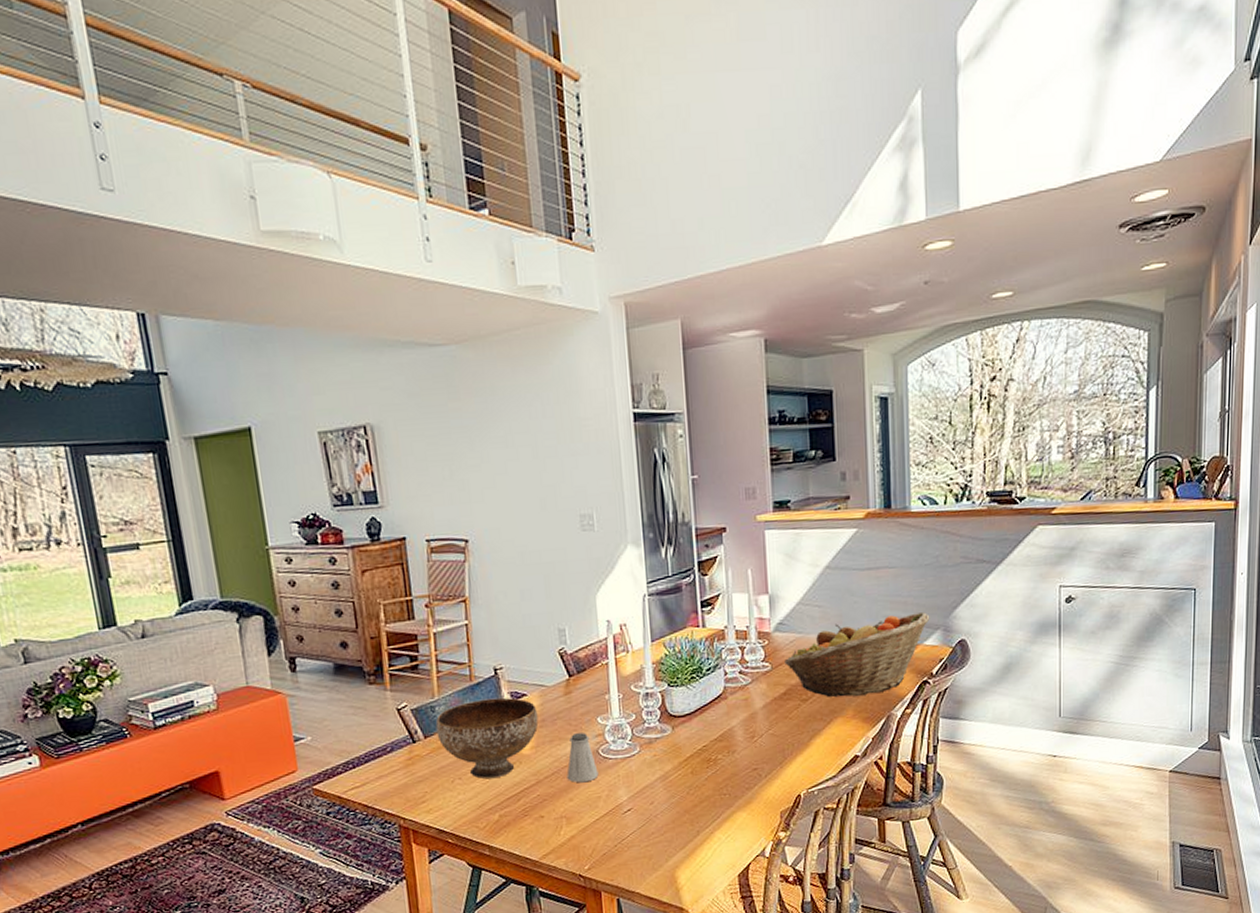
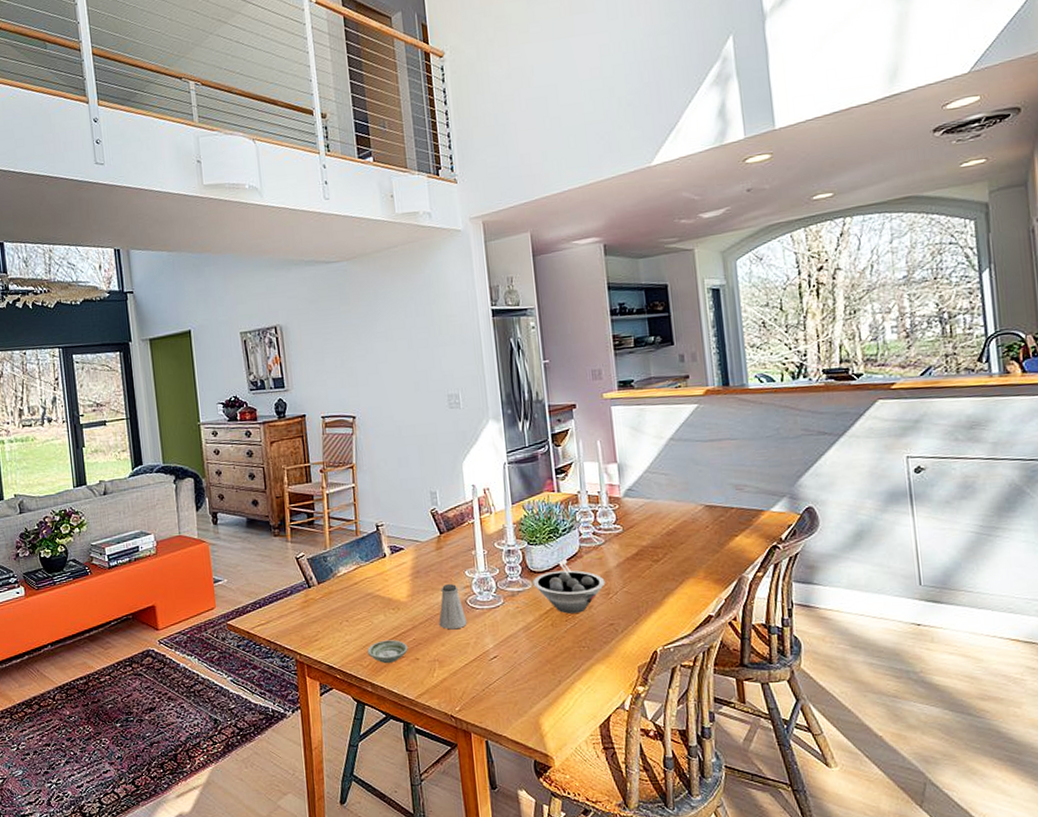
bowl: present [435,697,539,779] -> none [327,550,414,623]
saucer: none [484,797,532,824] -> present [367,640,408,664]
bowl: none [672,701,750,760] -> present [533,559,605,614]
fruit basket: present [784,612,930,698] -> none [635,481,775,559]

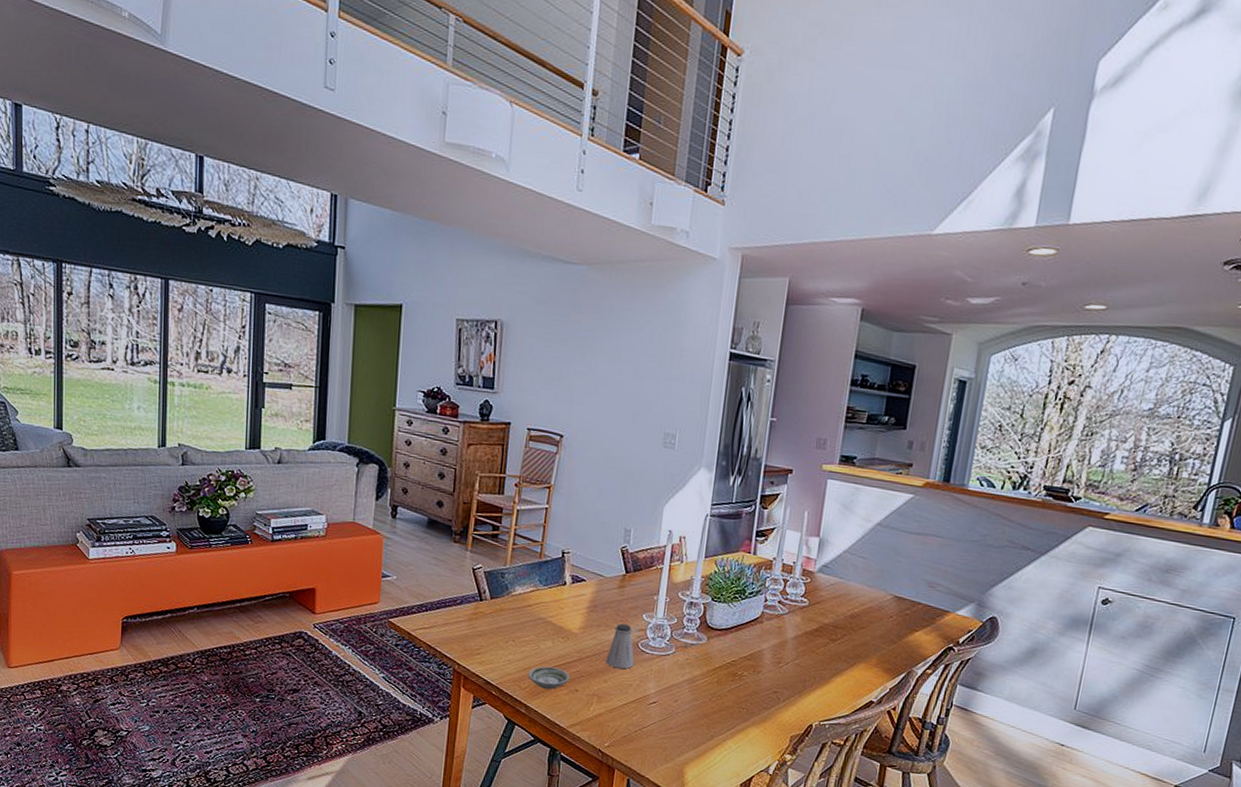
bowl: present [533,559,605,614] -> none [708,621,779,676]

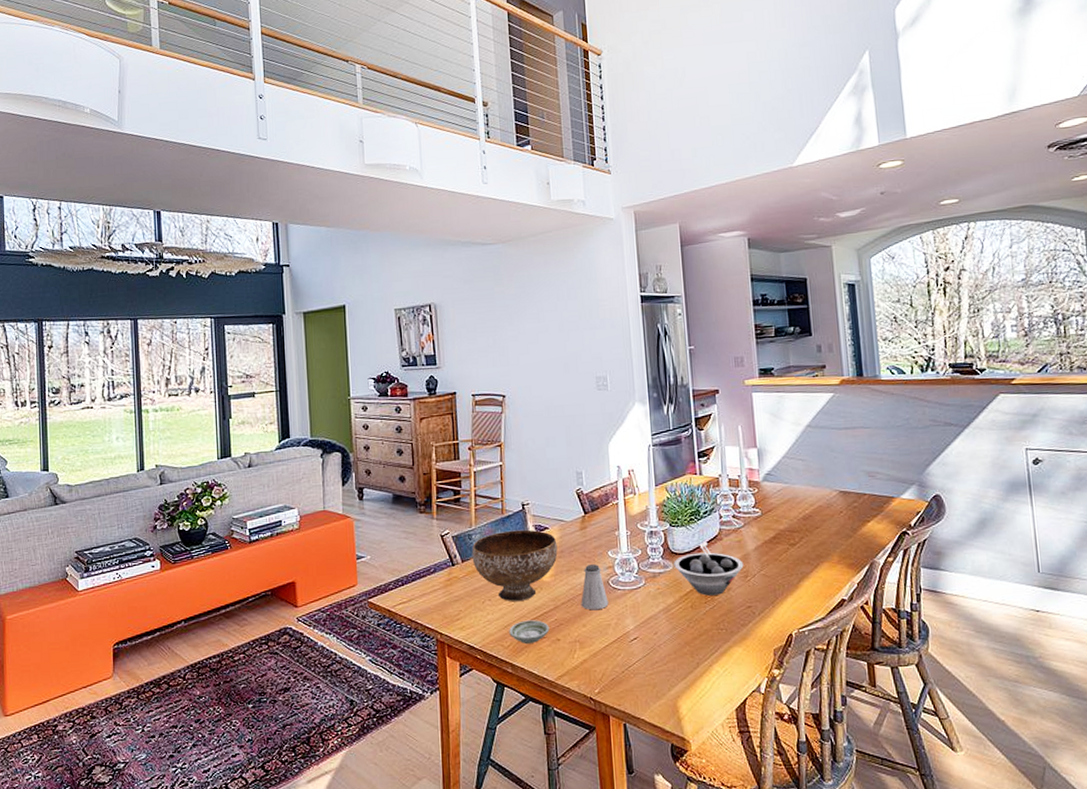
bowl: none [501,575,592,647] -> present [471,529,558,602]
bowl: none [708,621,779,676] -> present [674,541,744,596]

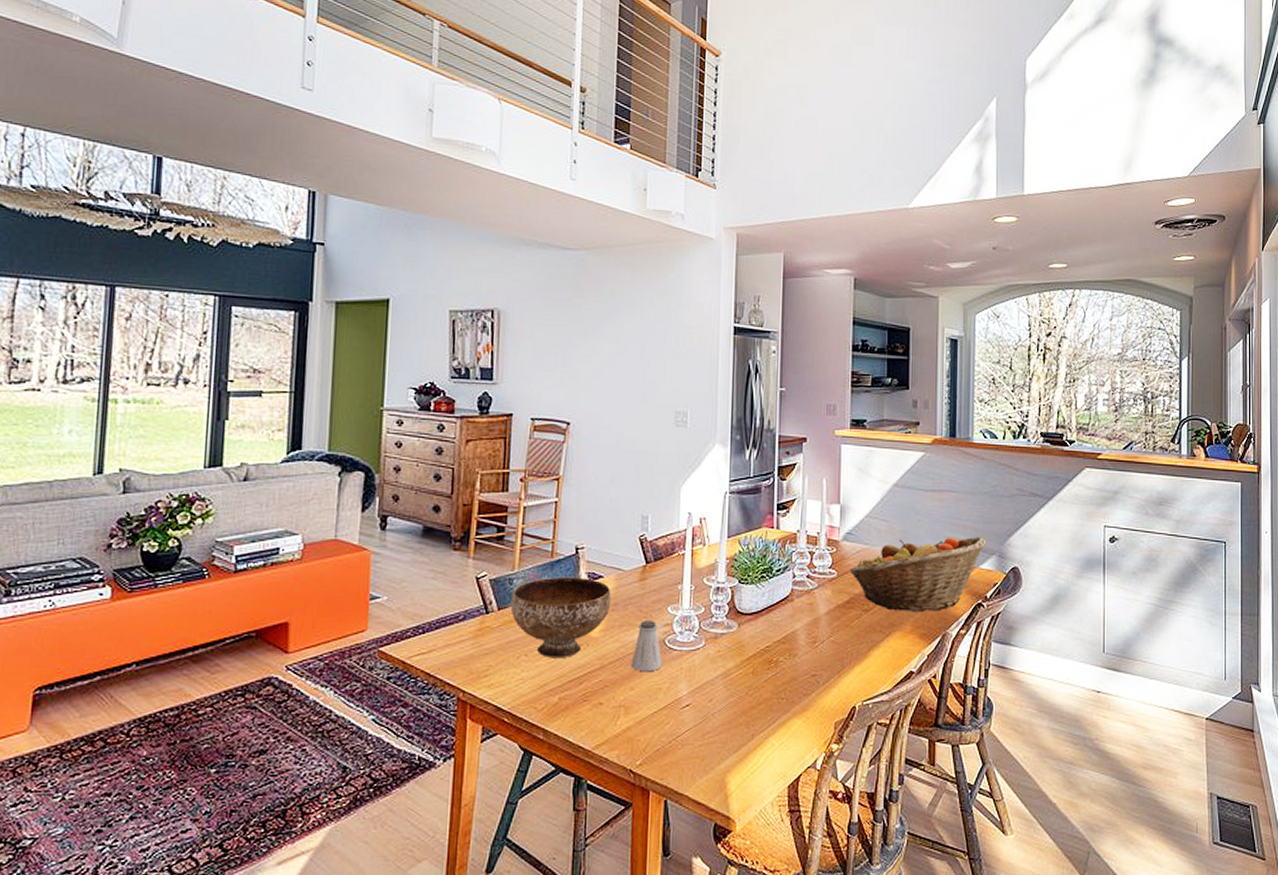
saucer: present [509,620,550,645] -> none [545,680,592,708]
bowl: present [674,541,744,596] -> none [738,602,813,661]
fruit basket: none [773,469,905,544] -> present [850,537,987,613]

